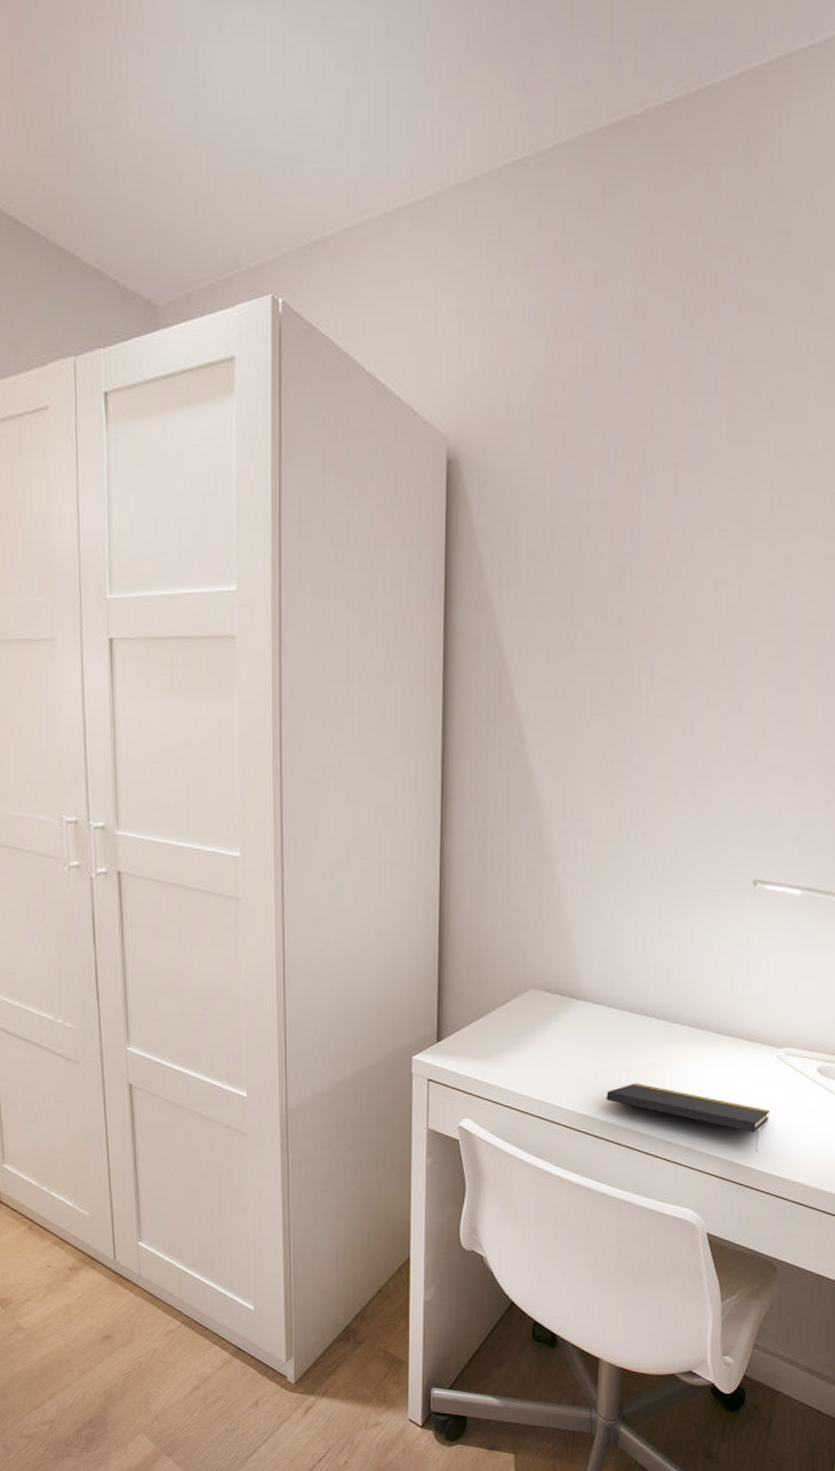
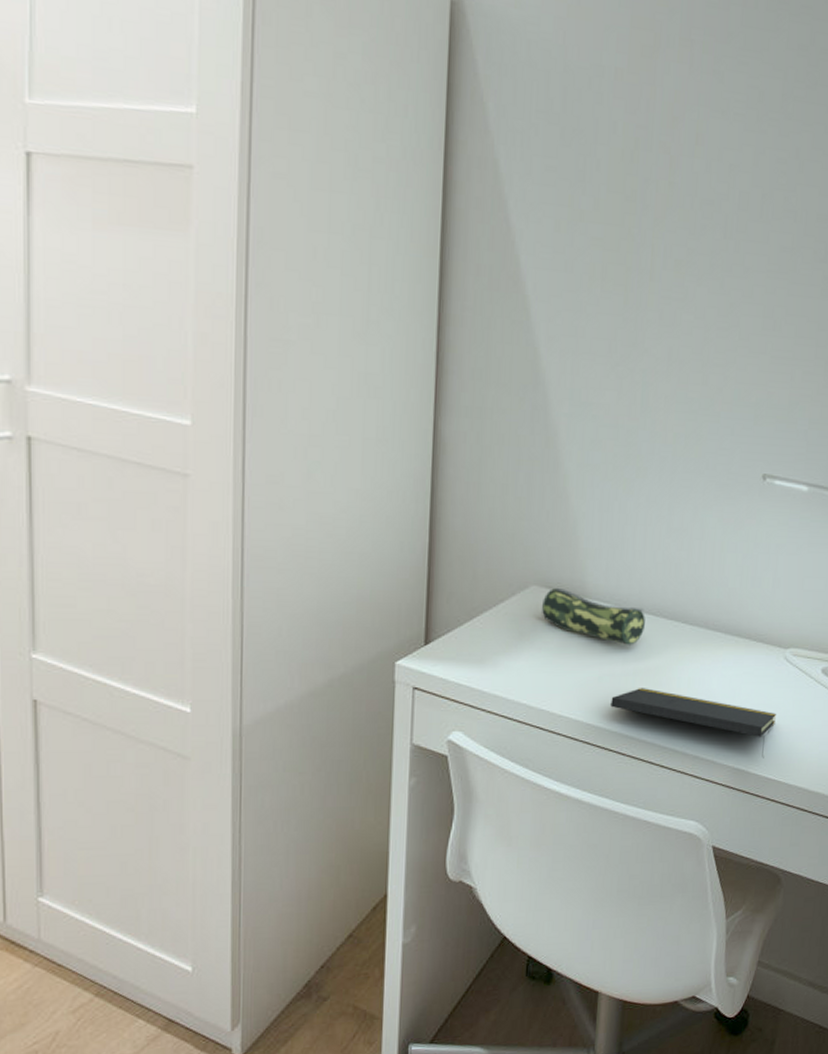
pencil case: none [541,990,638,1044] -> present [542,587,645,645]

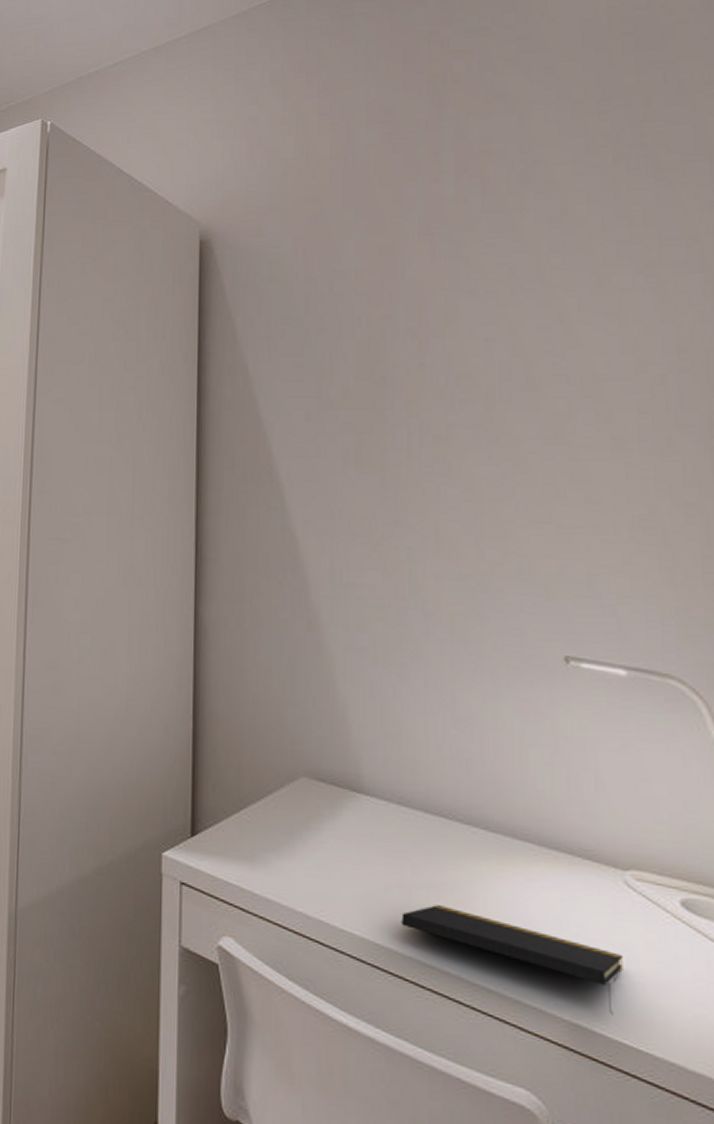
pencil case: present [542,587,645,645] -> none [314,780,435,852]

